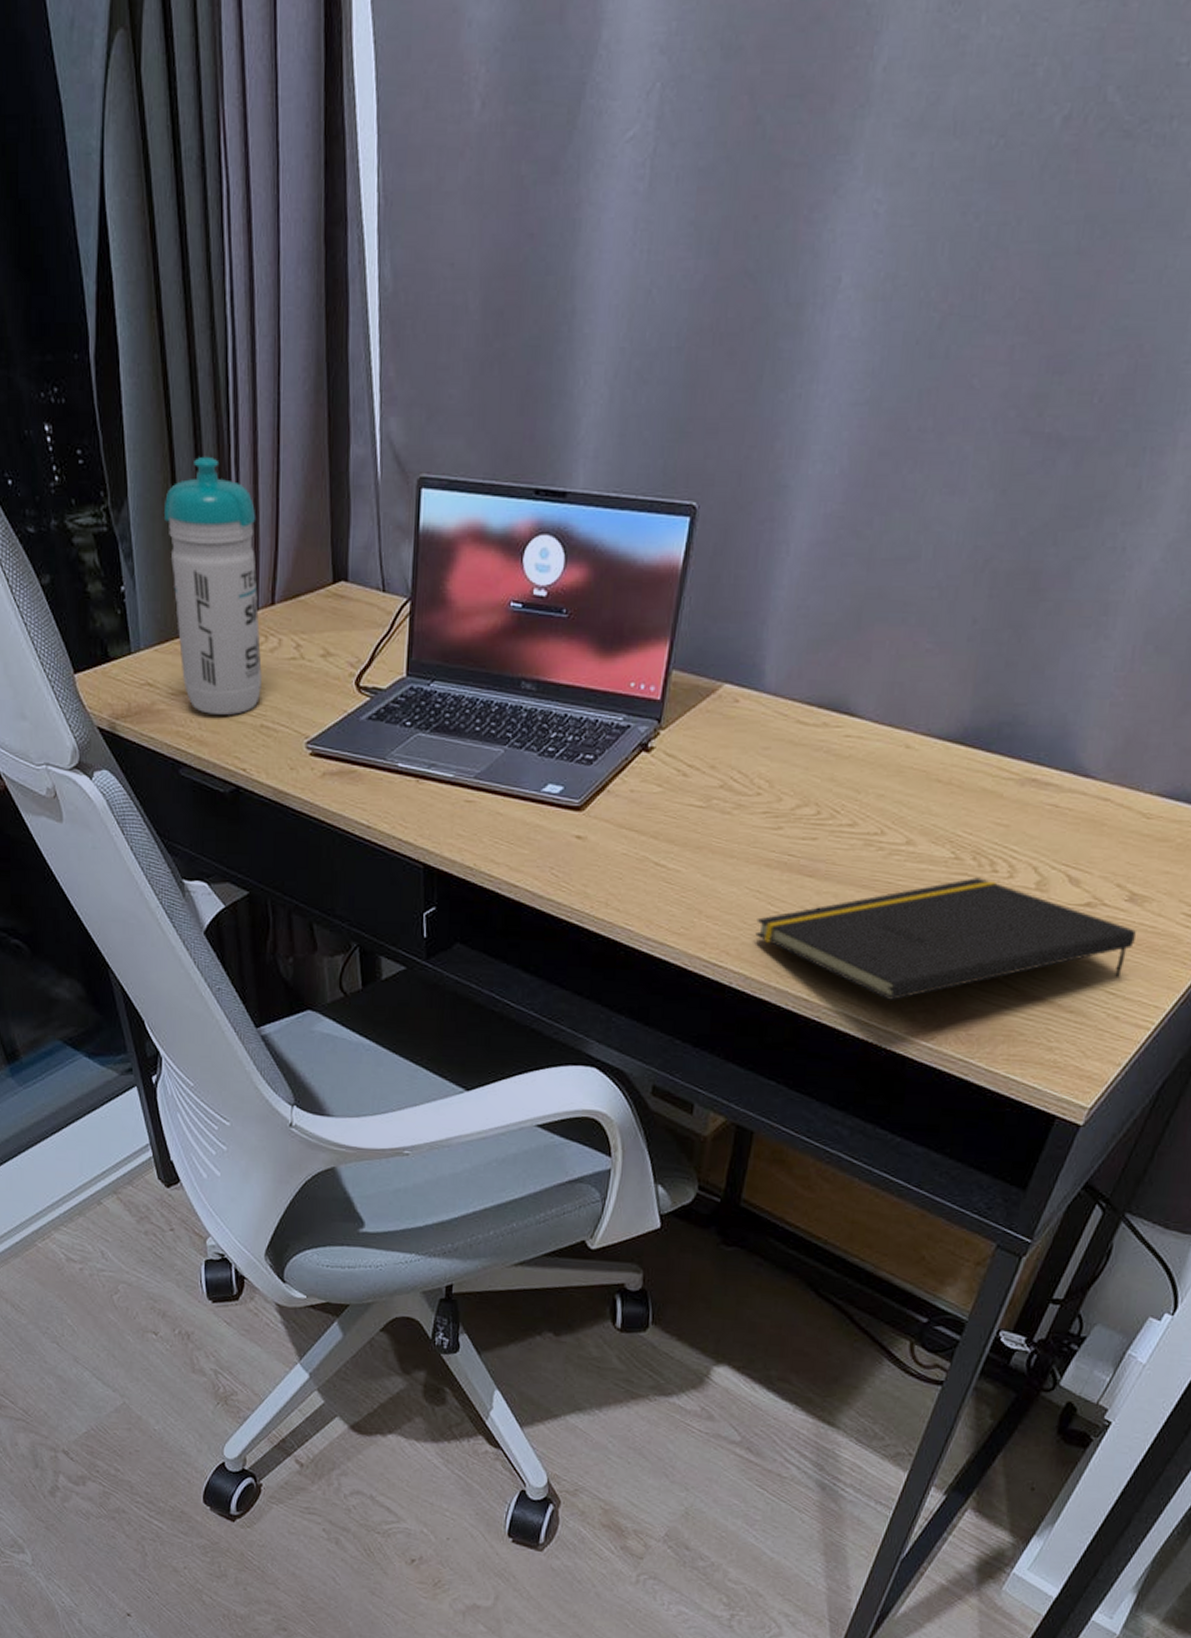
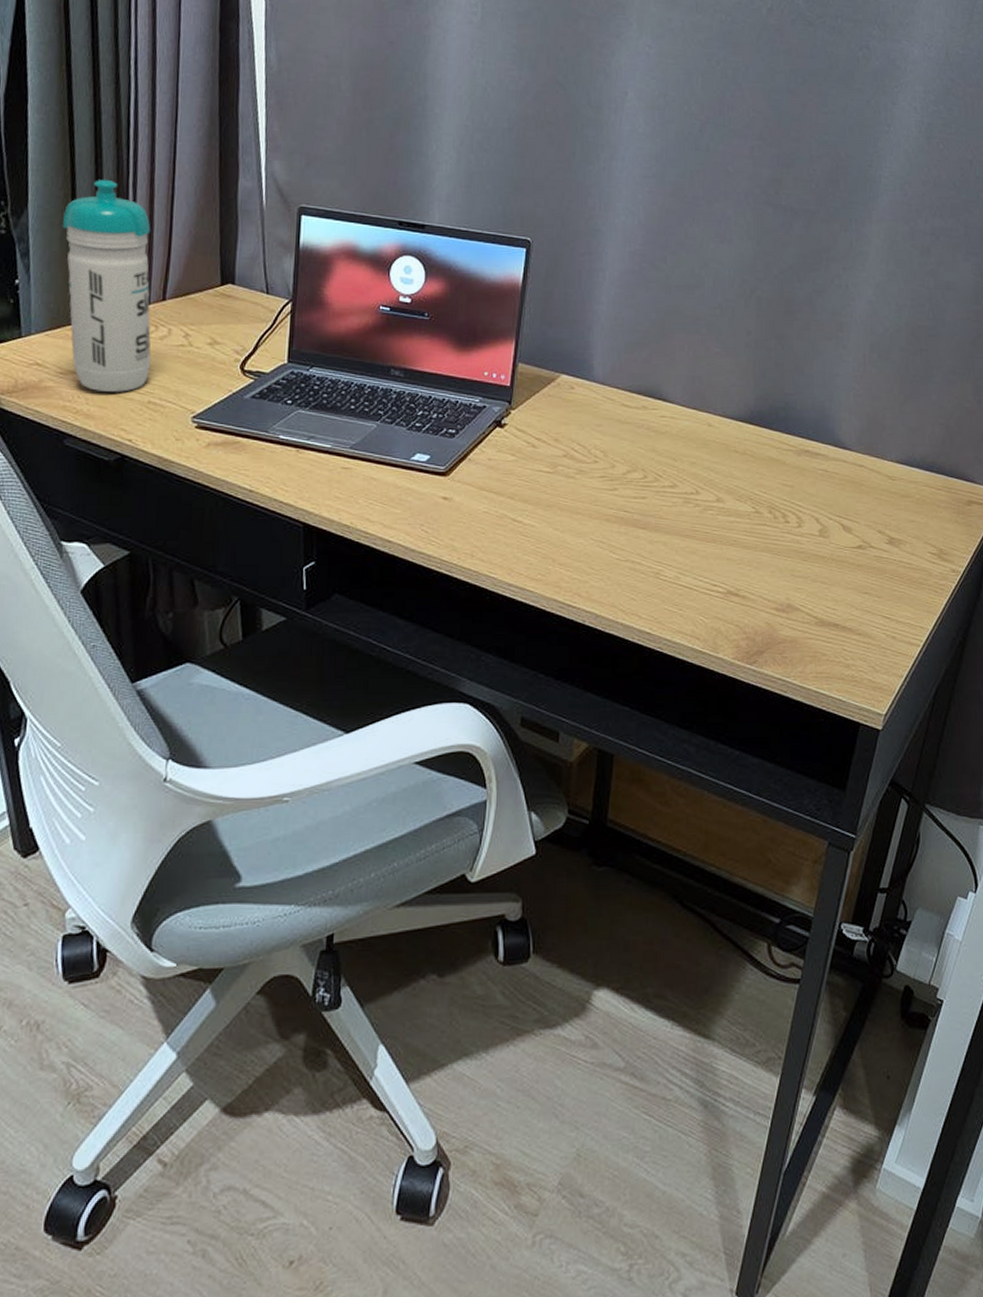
notepad: present [755,877,1136,1000] -> none [602,527,898,630]

